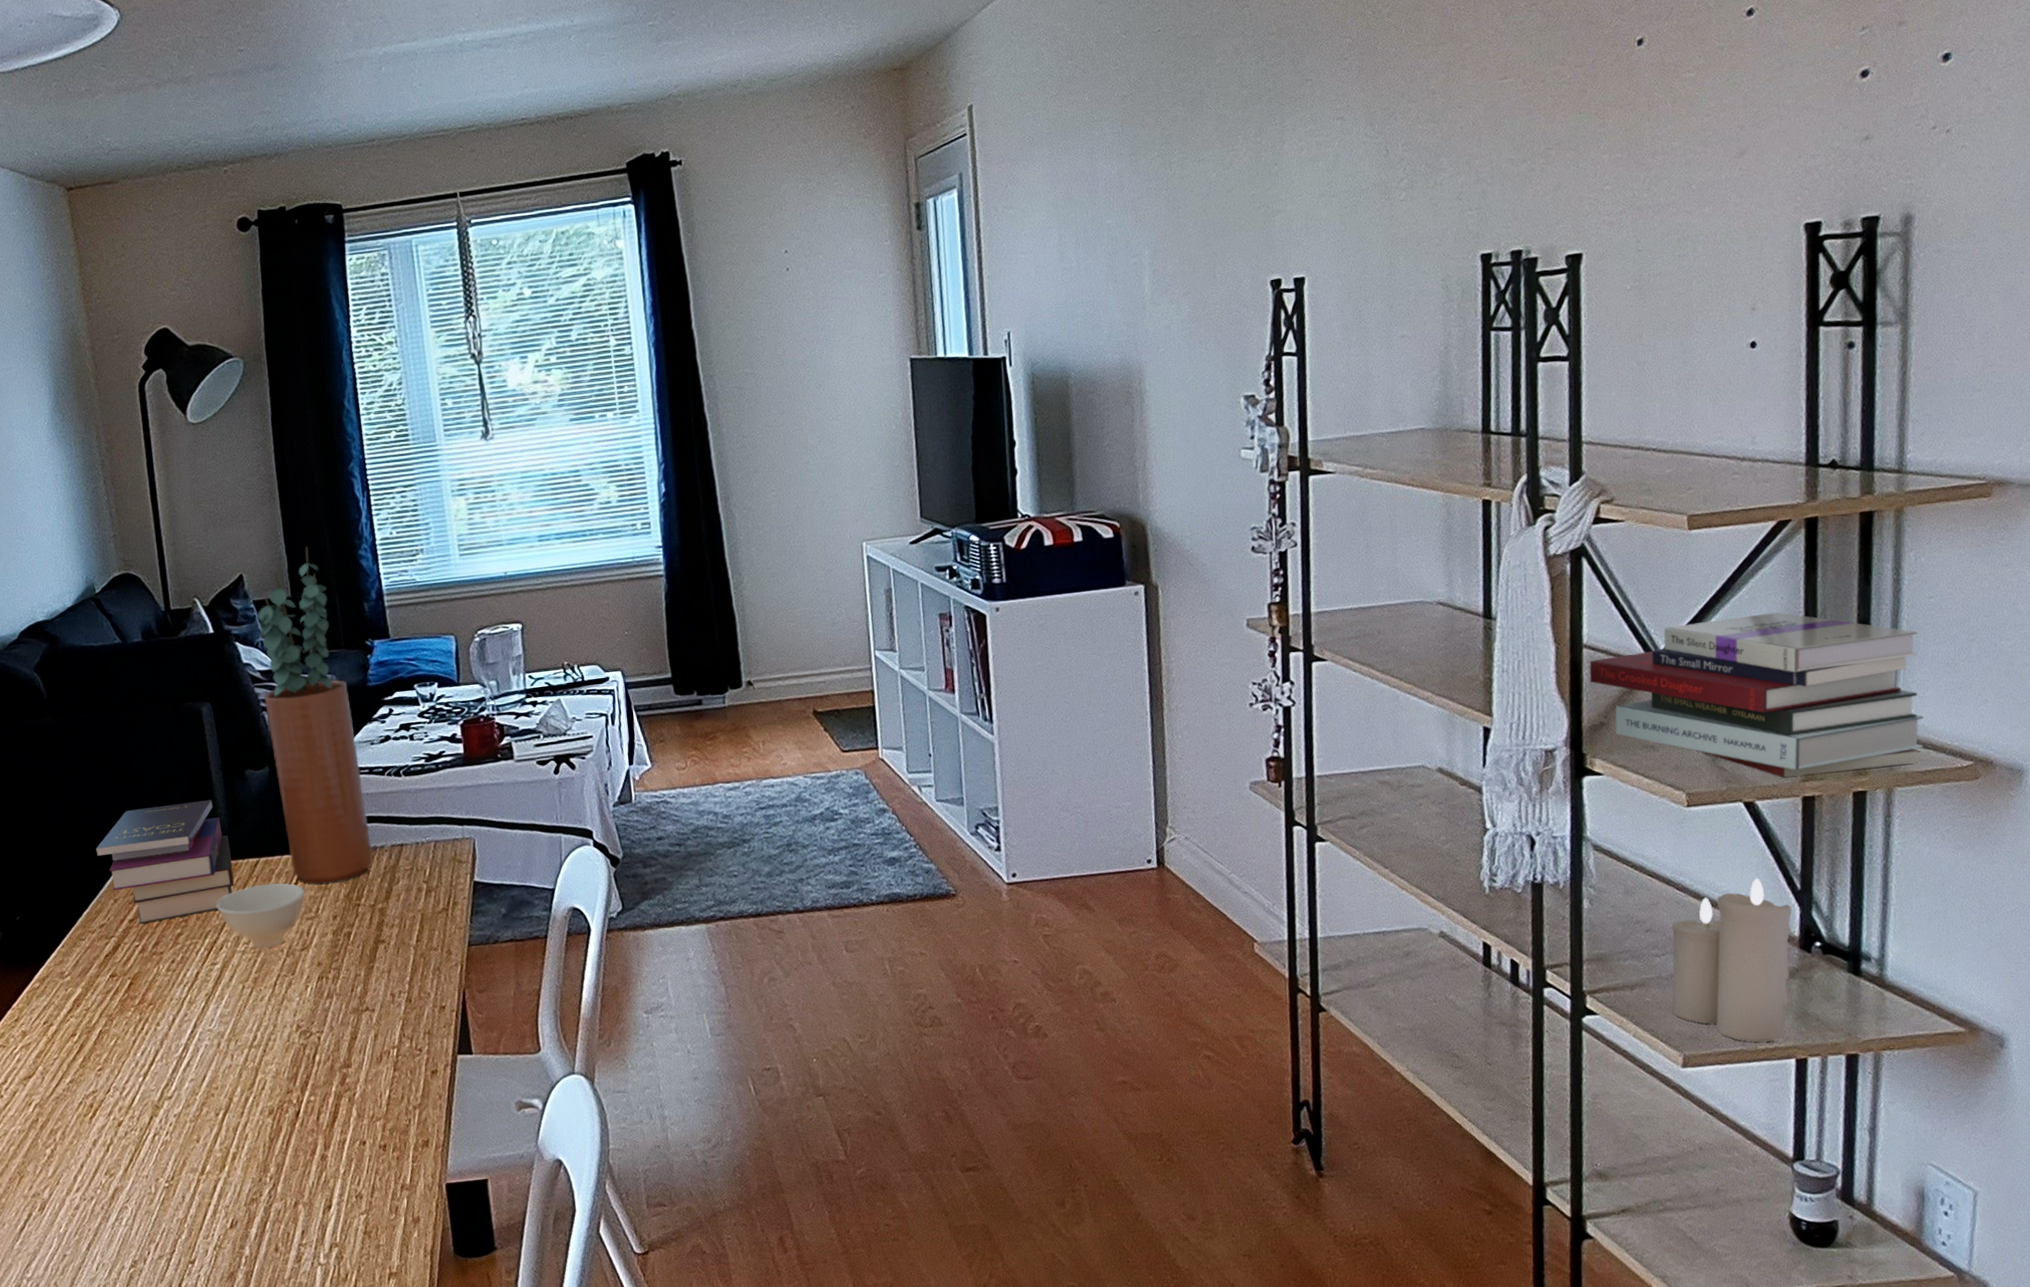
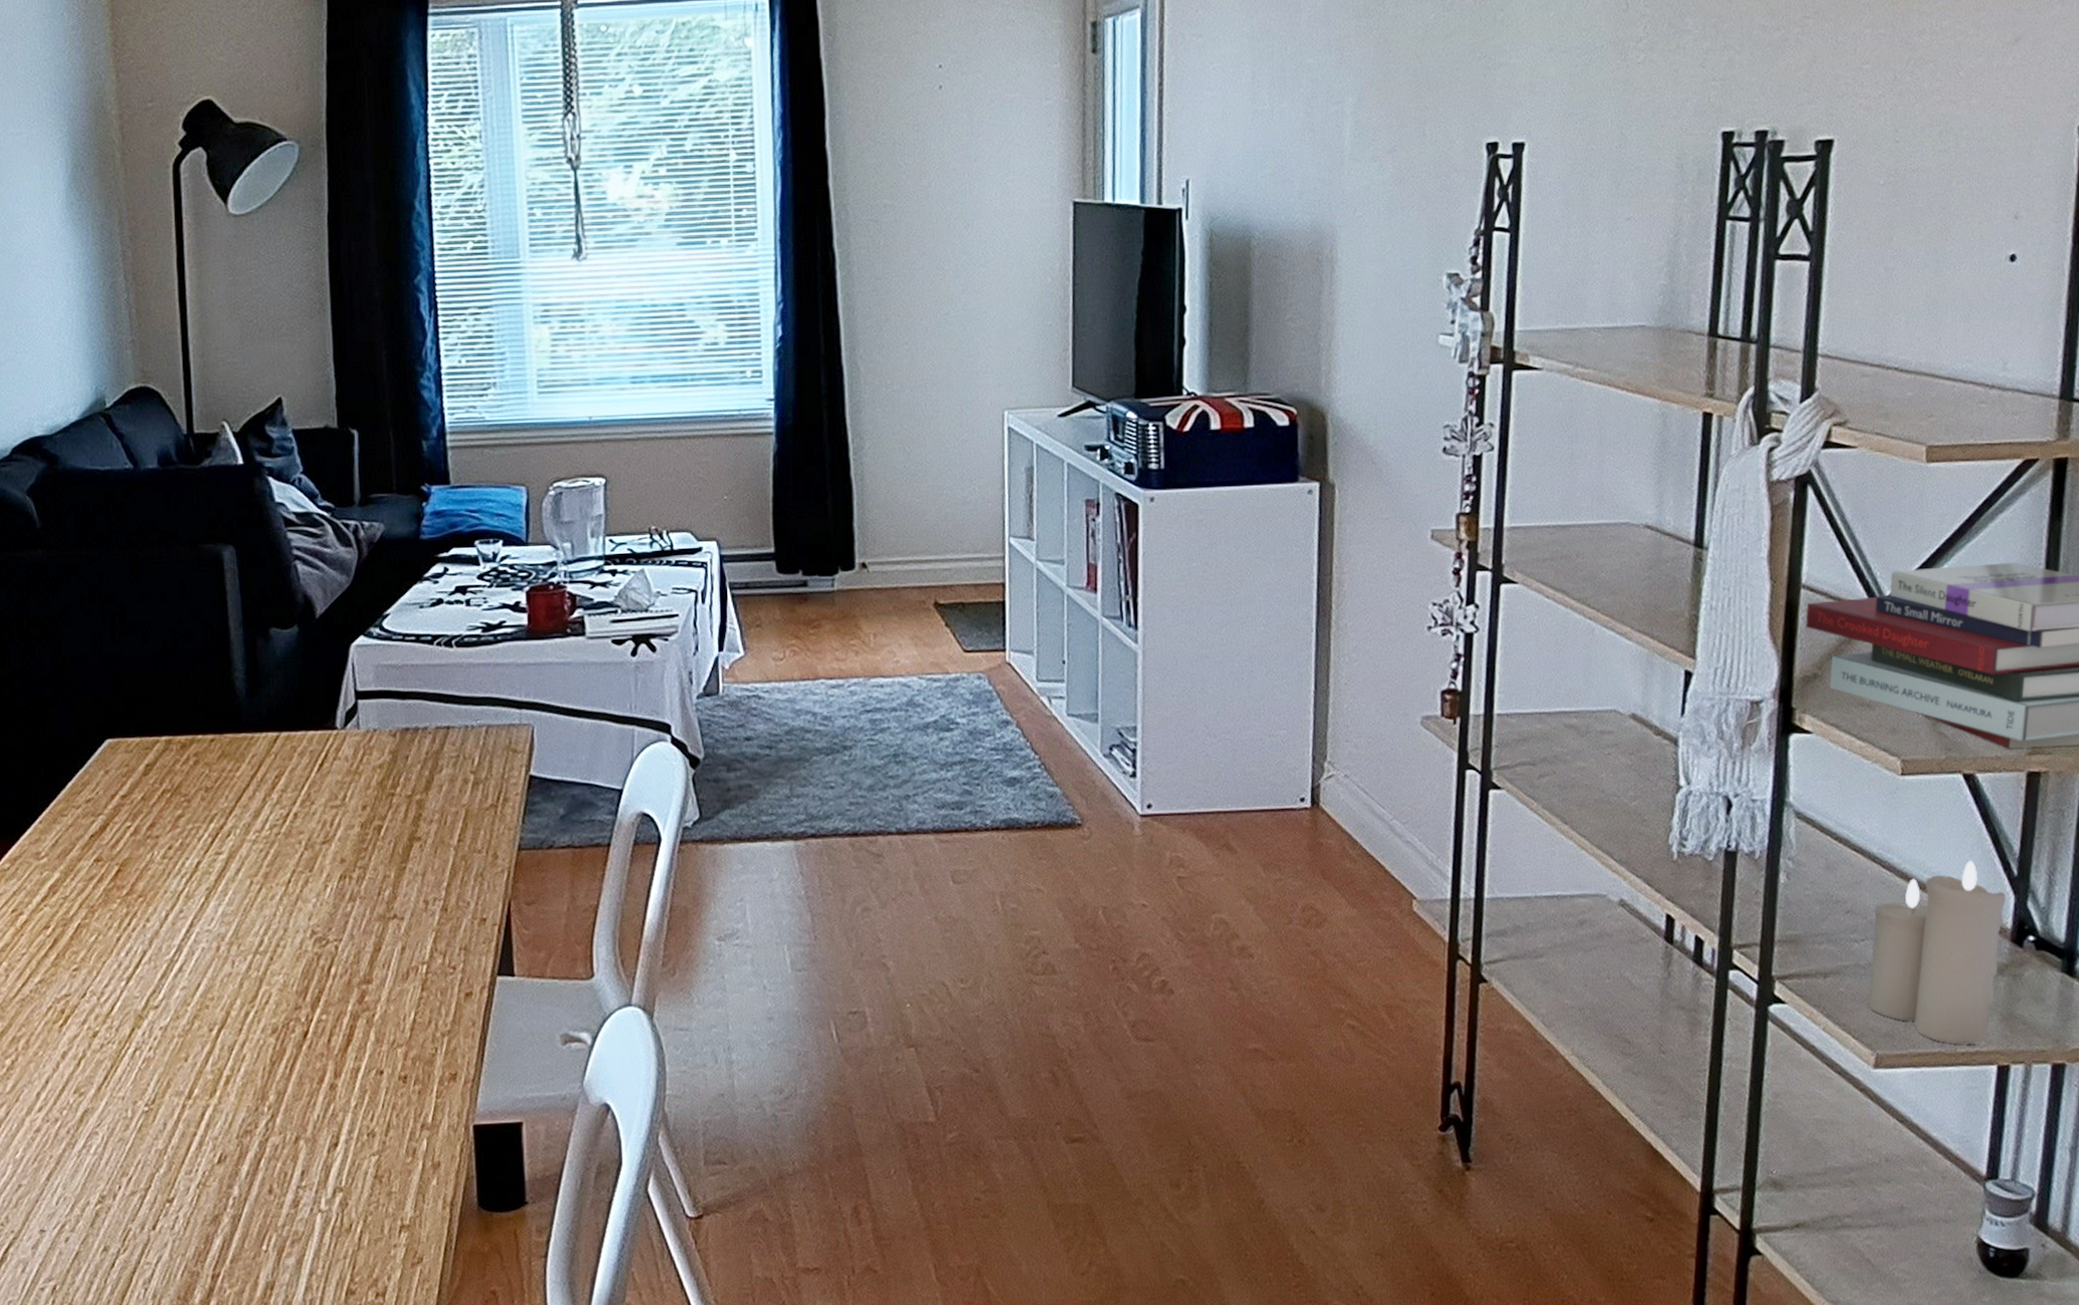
books: present [96,800,234,924] -> none [87,660,248,801]
bowl: present [216,882,306,950] -> none [225,762,332,840]
vase: present [257,546,373,884] -> none [296,370,413,767]

